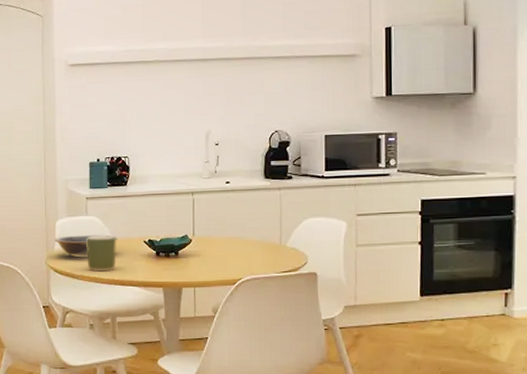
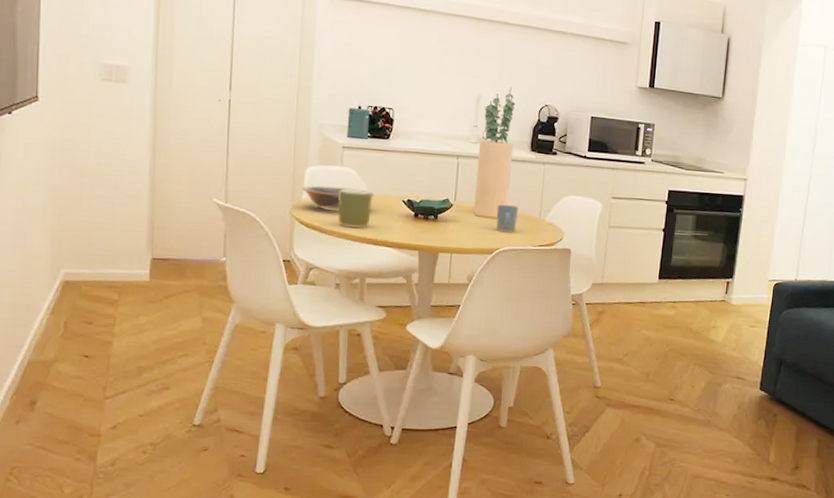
vase: none [211,119,247,250] -> present [474,87,516,220]
mug: none [235,234,258,262] -> present [496,204,519,233]

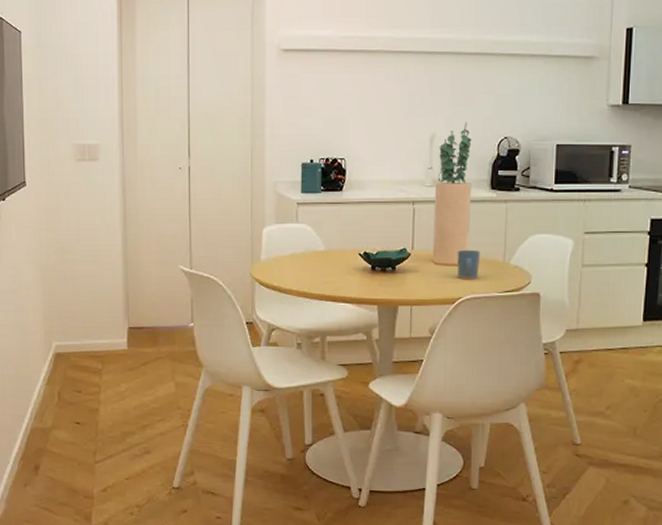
bowl: present [302,185,374,212] -> none [261,245,330,270]
mug: present [338,189,373,229] -> none [296,246,330,286]

